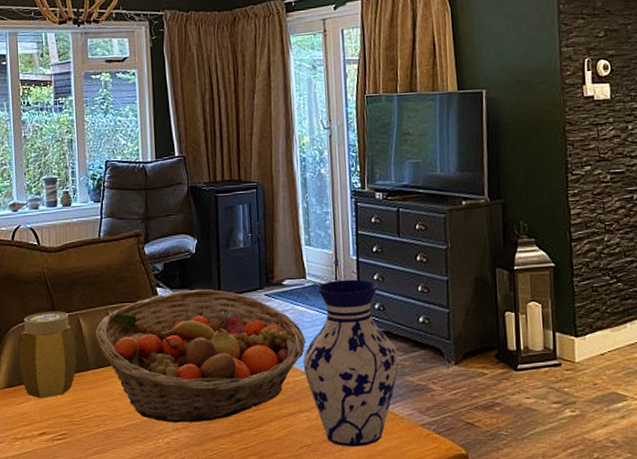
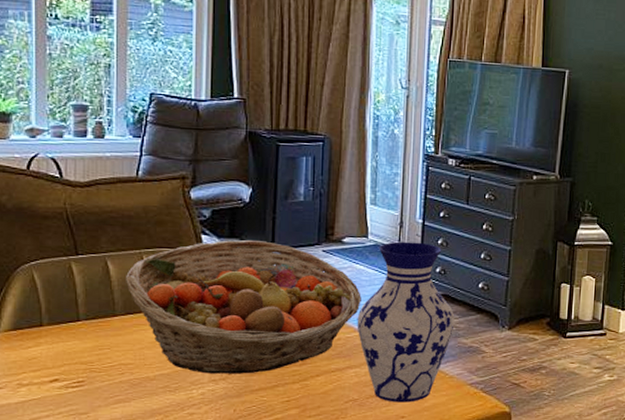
jar: present [19,311,77,399] -> none [29,251,101,344]

